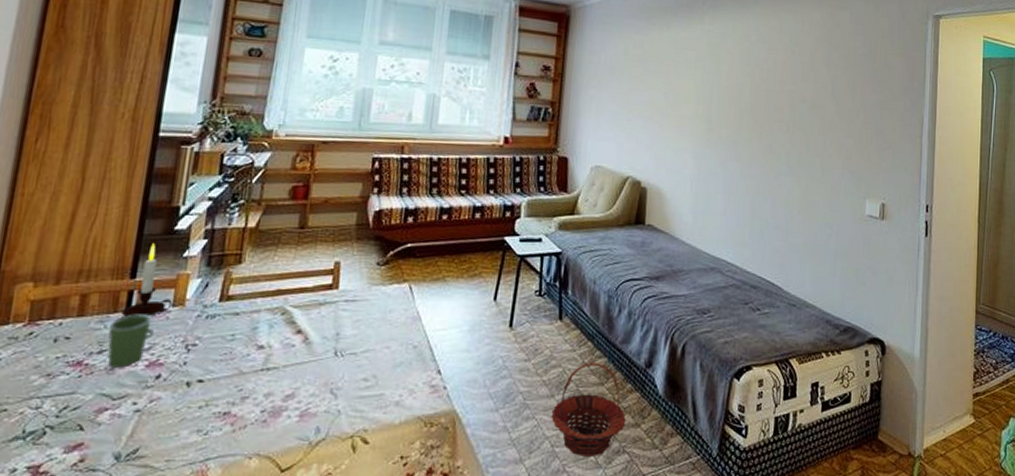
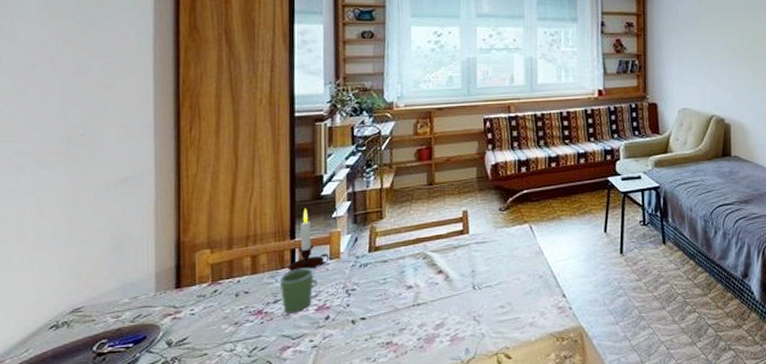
basket: present [551,361,626,458] -> none [664,277,729,356]

